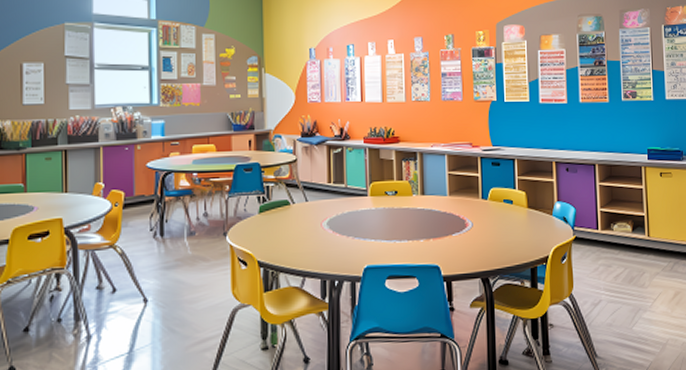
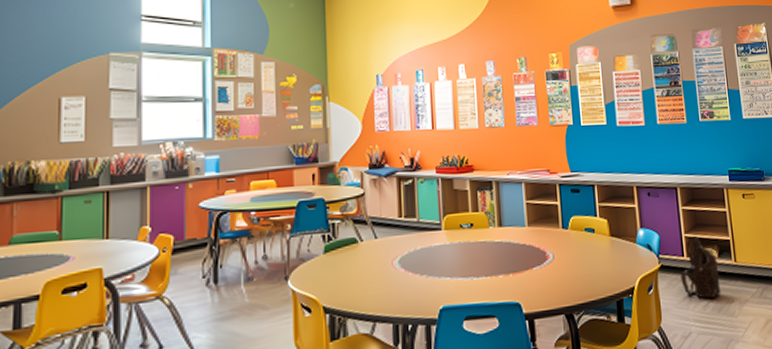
shoulder bag: none [594,210,633,270] -> present [680,235,721,299]

